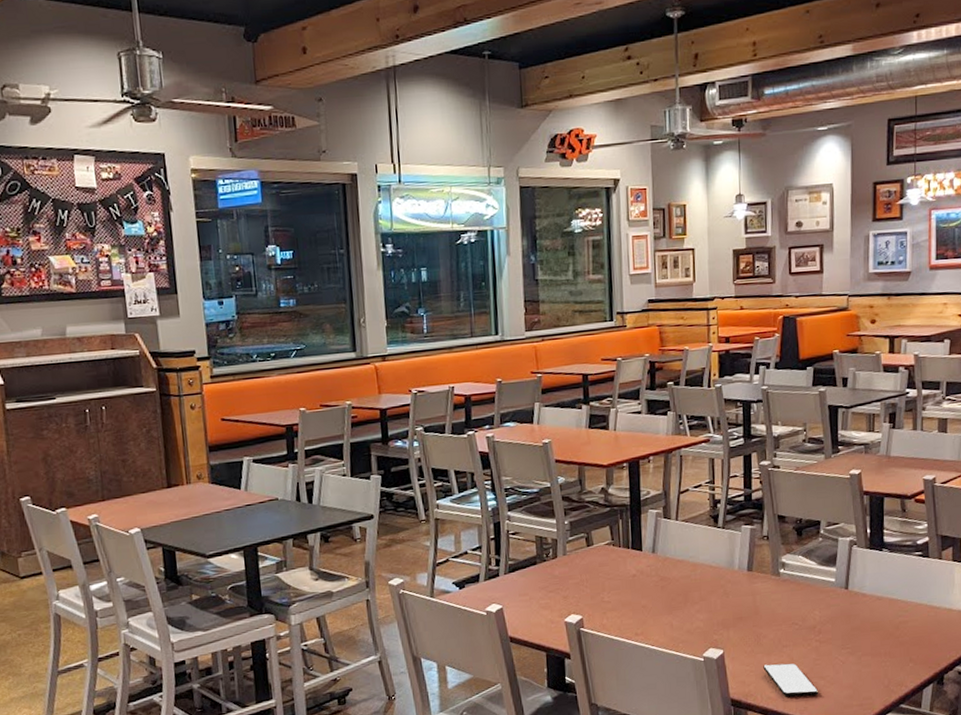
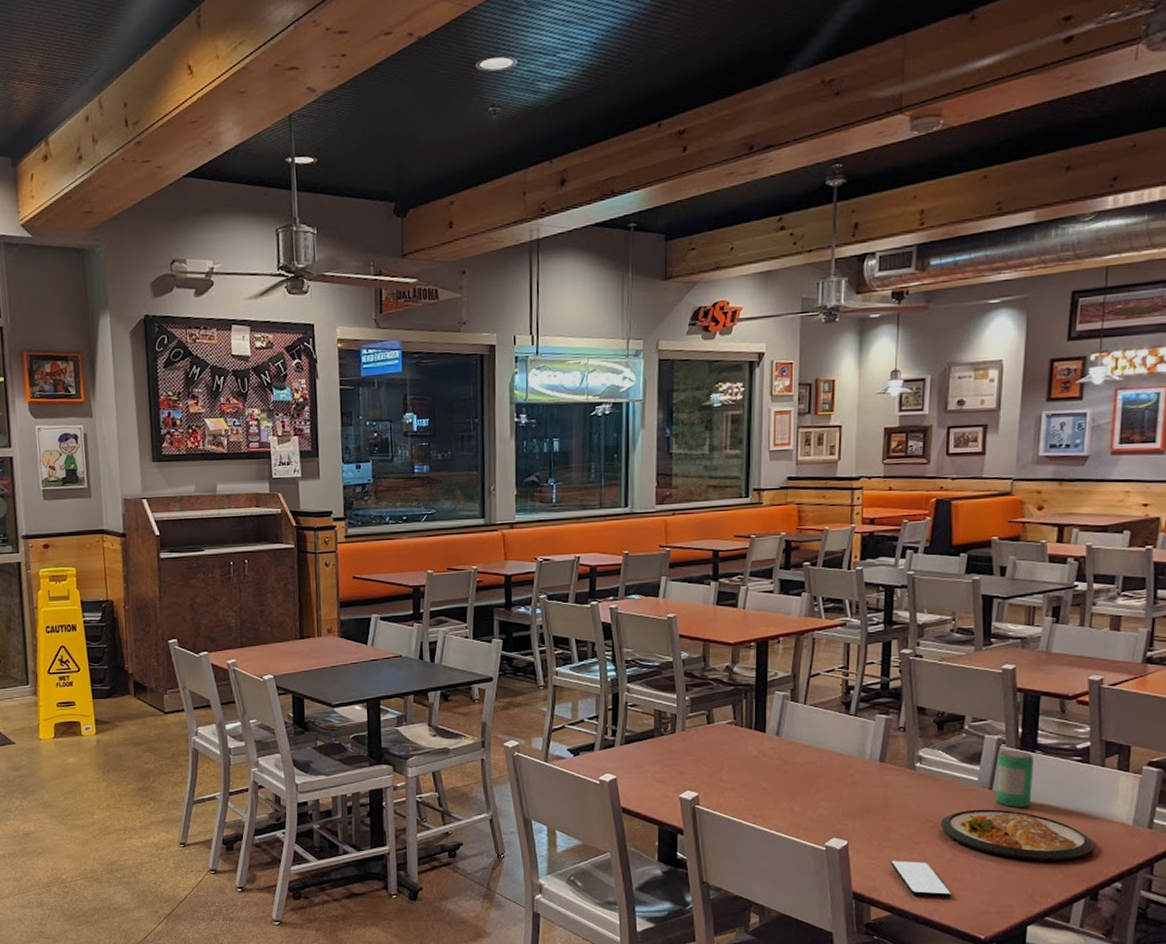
dish: none [804,607,938,653] -> present [940,809,1094,861]
beverage can: none [850,550,882,604] -> present [995,749,1033,808]

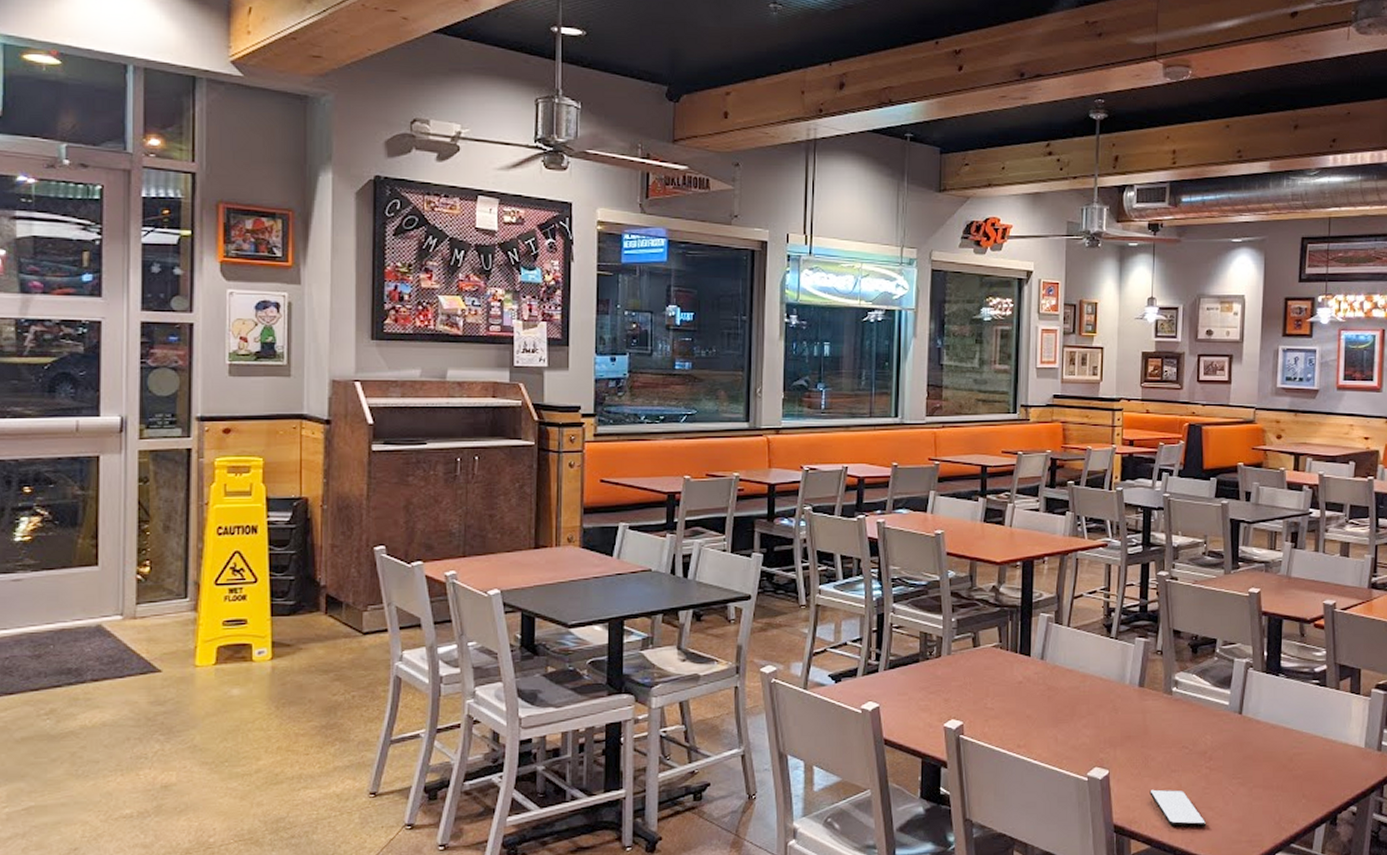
dish: present [940,809,1094,861] -> none [1195,734,1332,786]
beverage can: present [995,749,1033,808] -> none [1244,673,1277,732]

